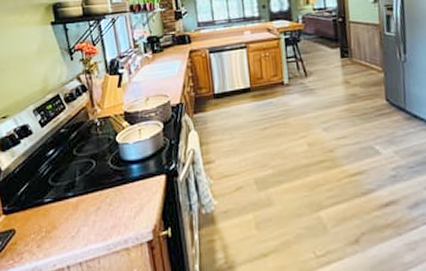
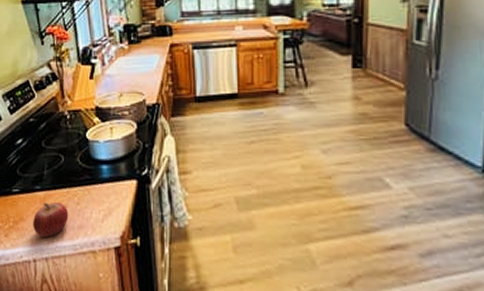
fruit: none [66,205,102,242] -> present [33,201,69,238]

